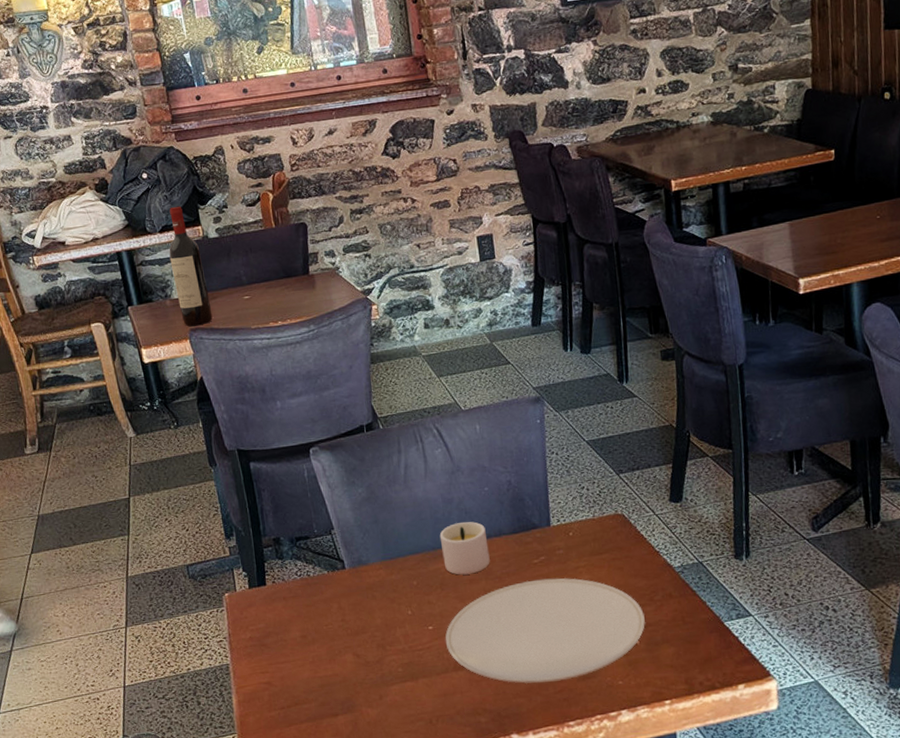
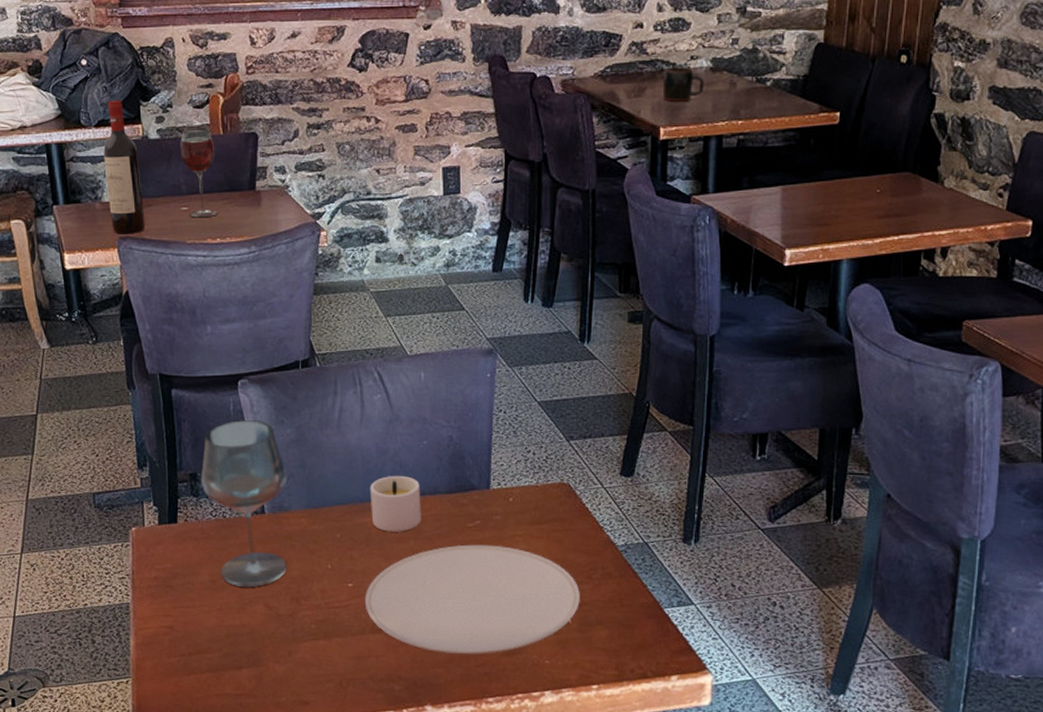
wineglass: none [237,220,277,305] -> present [180,125,218,218]
wine glass: none [283,483,371,640] -> present [200,420,288,588]
mug: none [669,123,708,156] -> present [662,67,704,102]

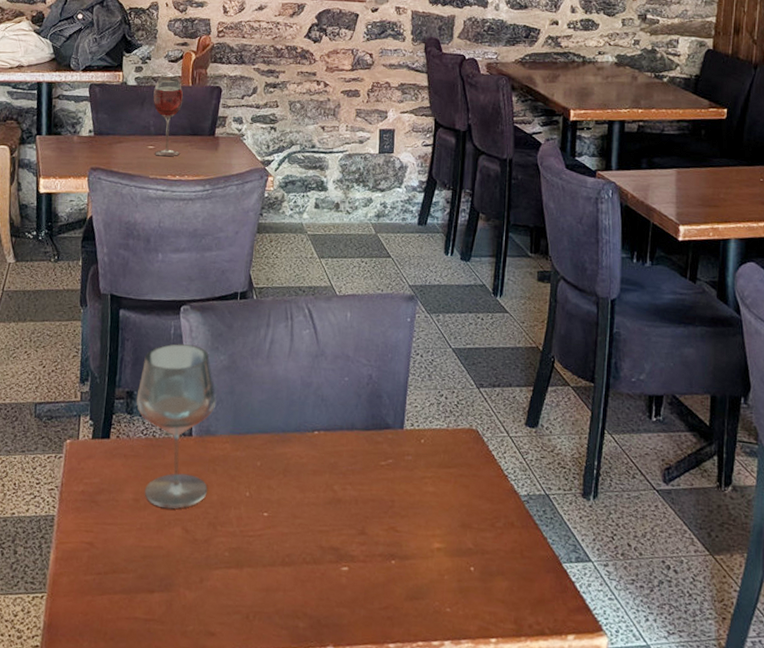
wine bottle: present [103,100,145,234] -> none [85,49,117,166]
plate: present [364,544,580,655] -> none [277,482,483,597]
candle: present [369,475,421,532] -> none [291,408,339,465]
mug: present [662,67,704,102] -> none [573,59,610,90]

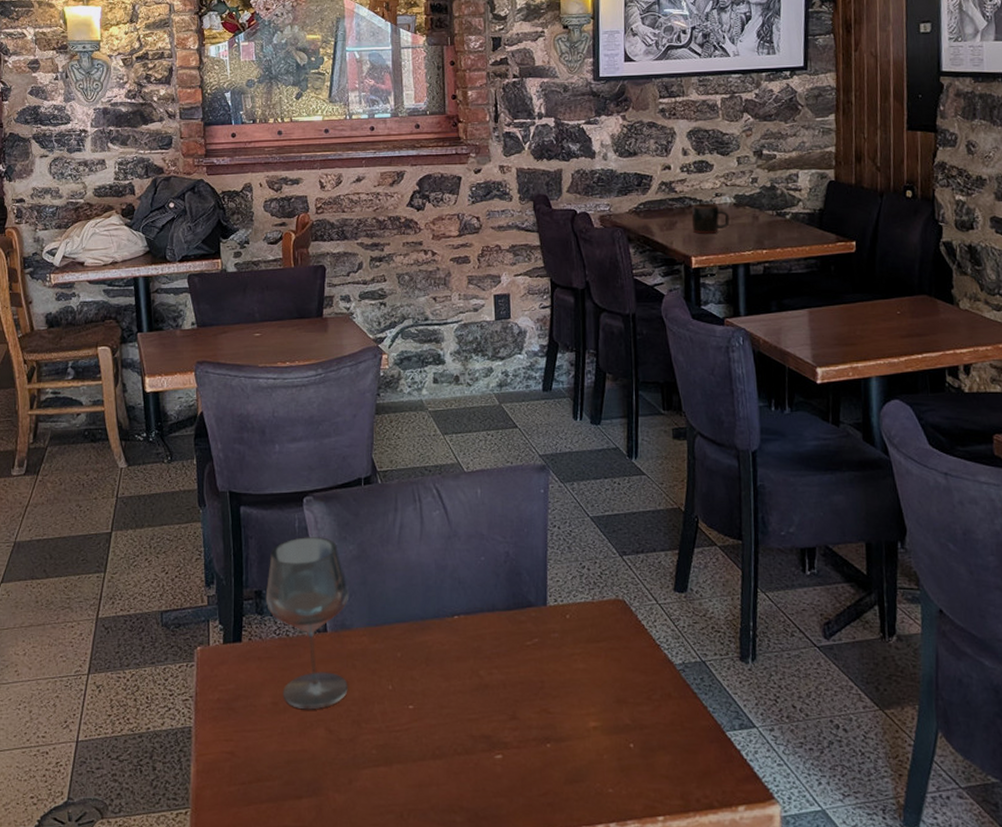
wineglass: present [153,76,184,157] -> none [255,259,288,343]
mug: none [573,59,610,90] -> present [691,203,730,234]

